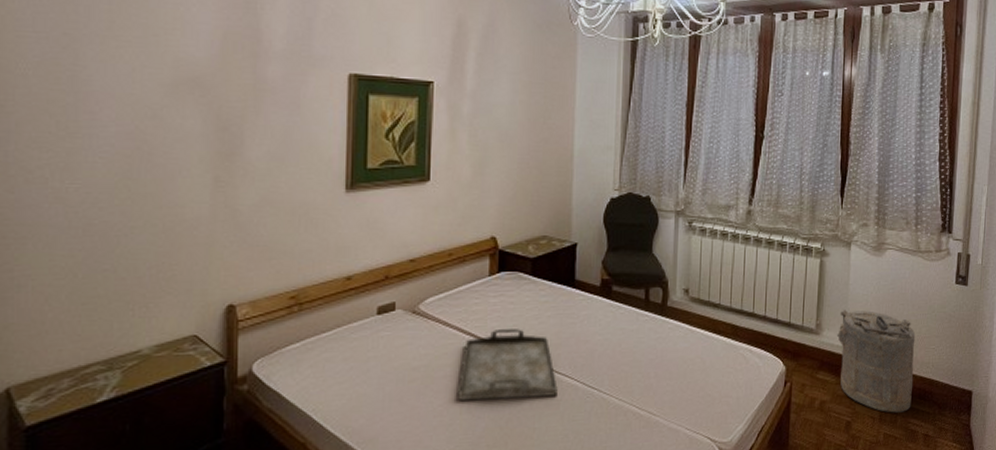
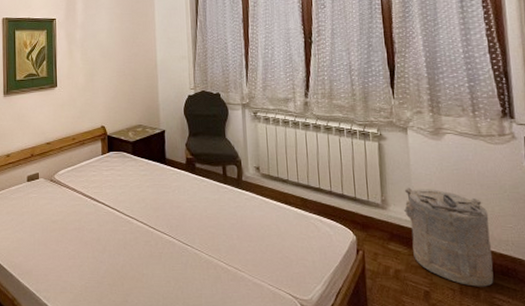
serving tray: present [458,329,558,402] -> none [85,195,159,250]

